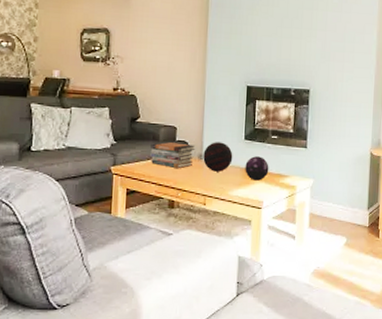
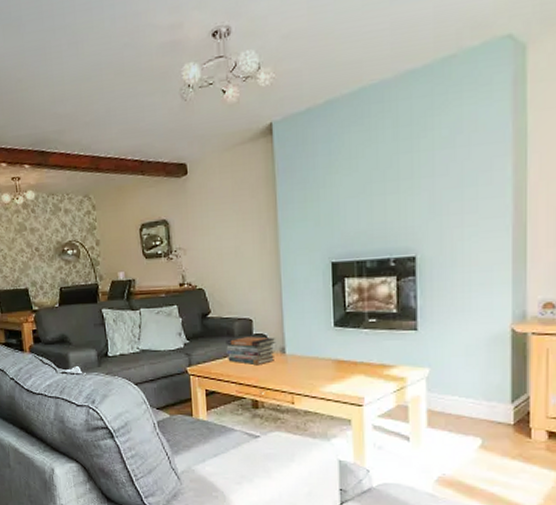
decorative orb: present [203,142,233,172] -> none [286,332,322,366]
decorative orb: present [245,156,269,181] -> none [338,345,369,374]

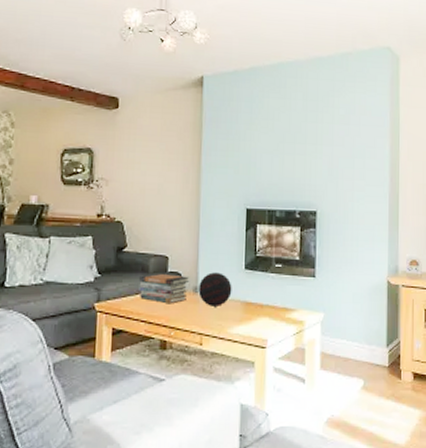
decorative orb: none [286,332,322,366] -> present [198,272,232,306]

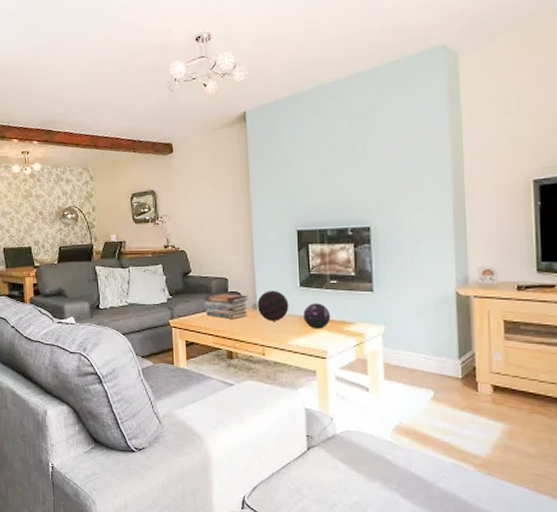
decorative orb: none [246,288,273,316] -> present [303,303,331,329]

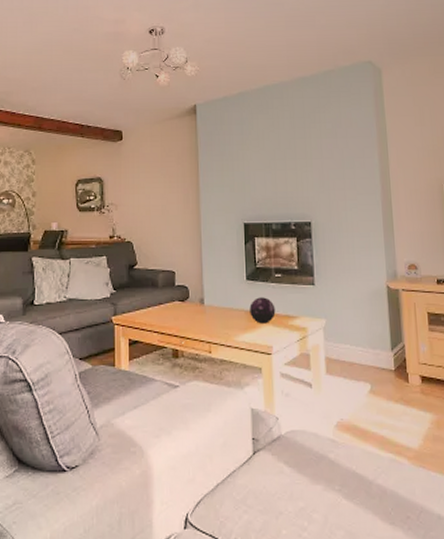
book stack: present [204,293,249,320] -> none [150,287,196,316]
decorative orb: present [257,290,289,321] -> none [204,284,236,316]

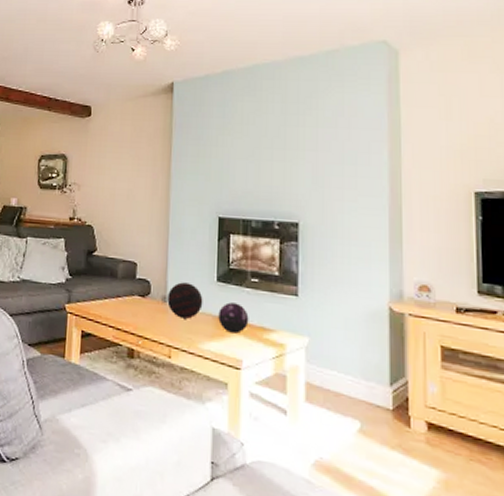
decorative orb: none [204,284,236,316] -> present [167,282,203,319]

